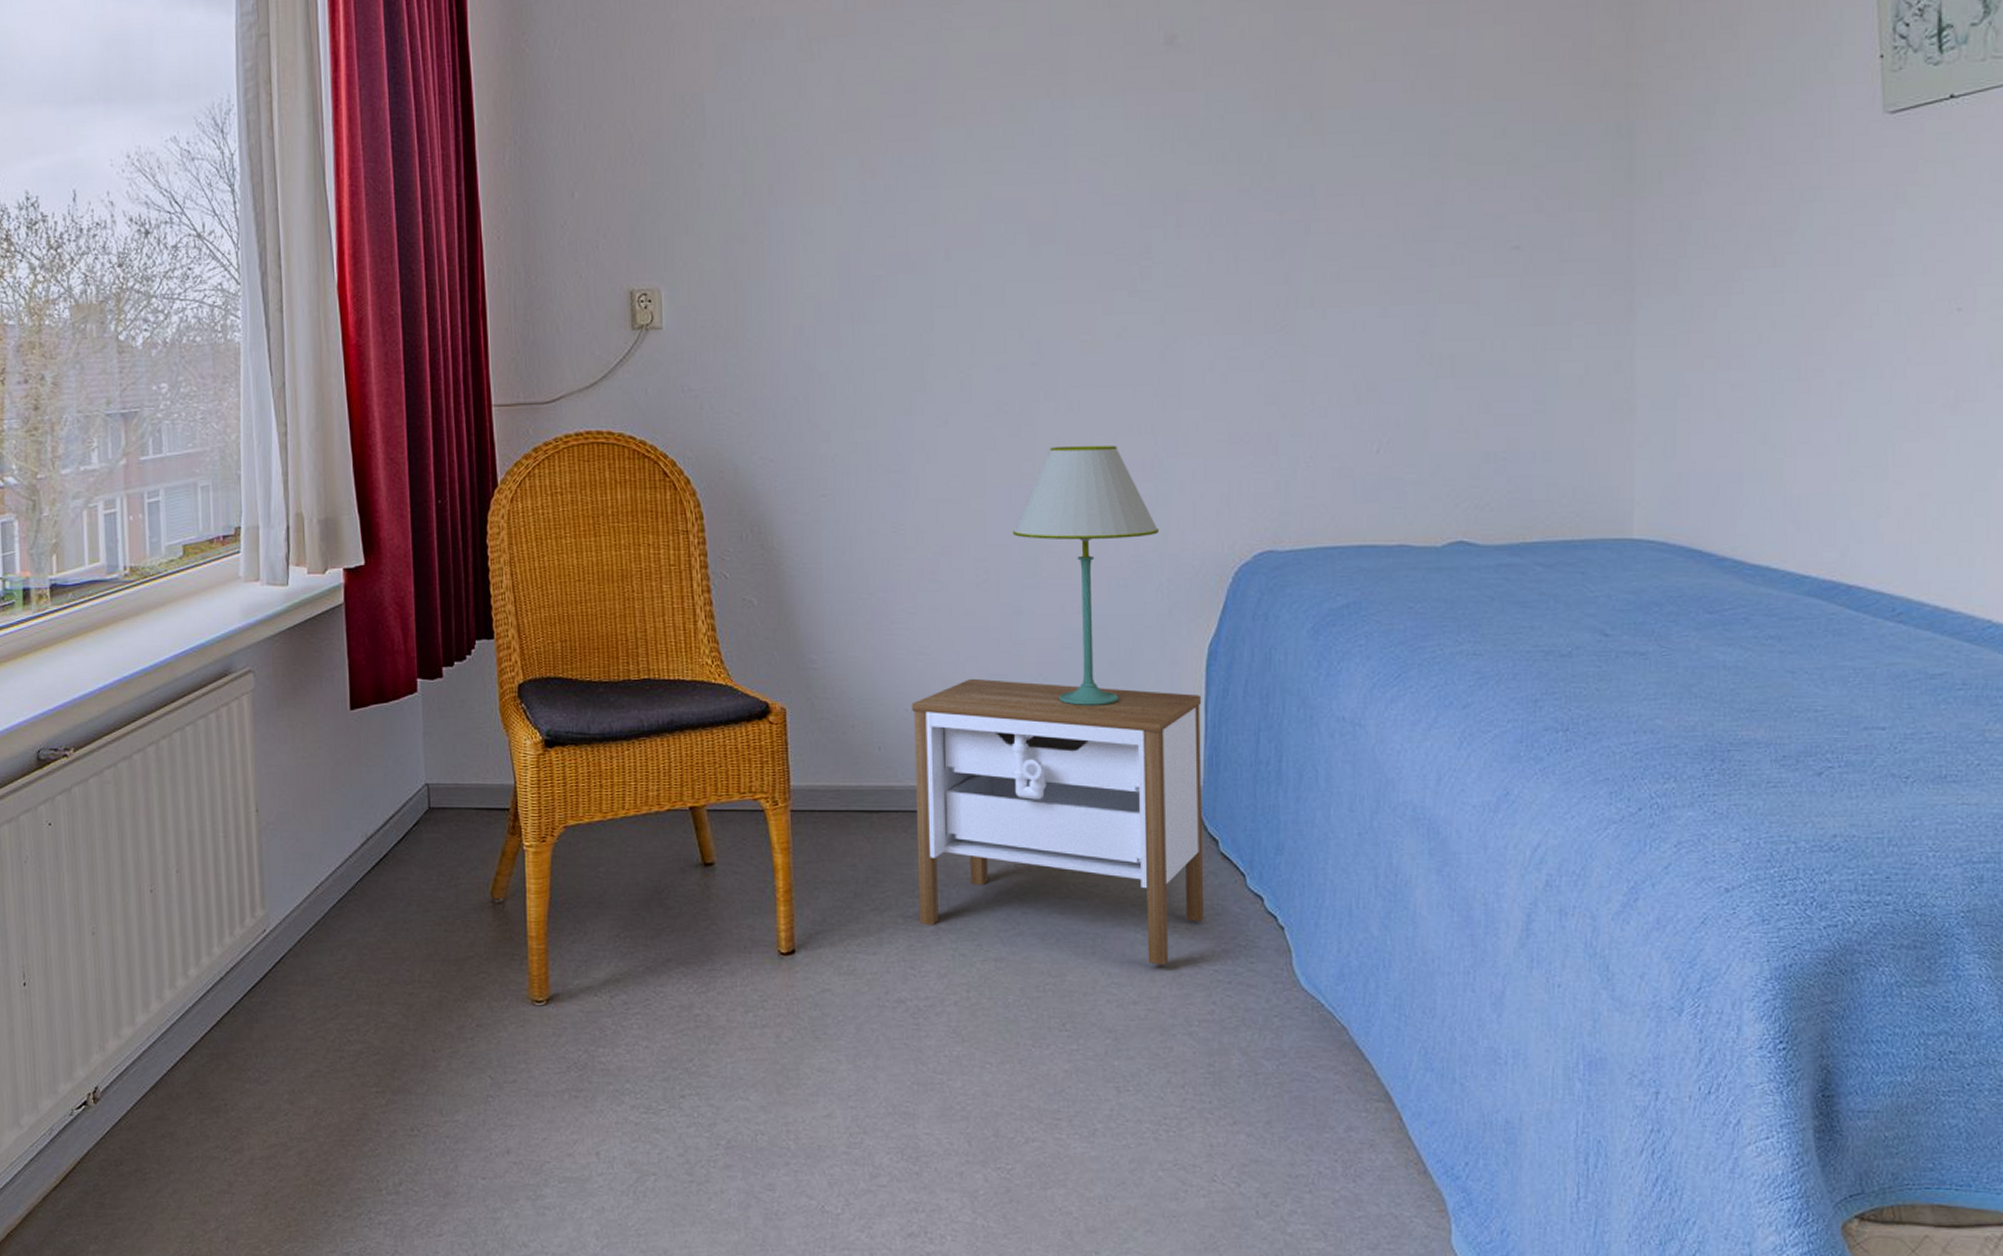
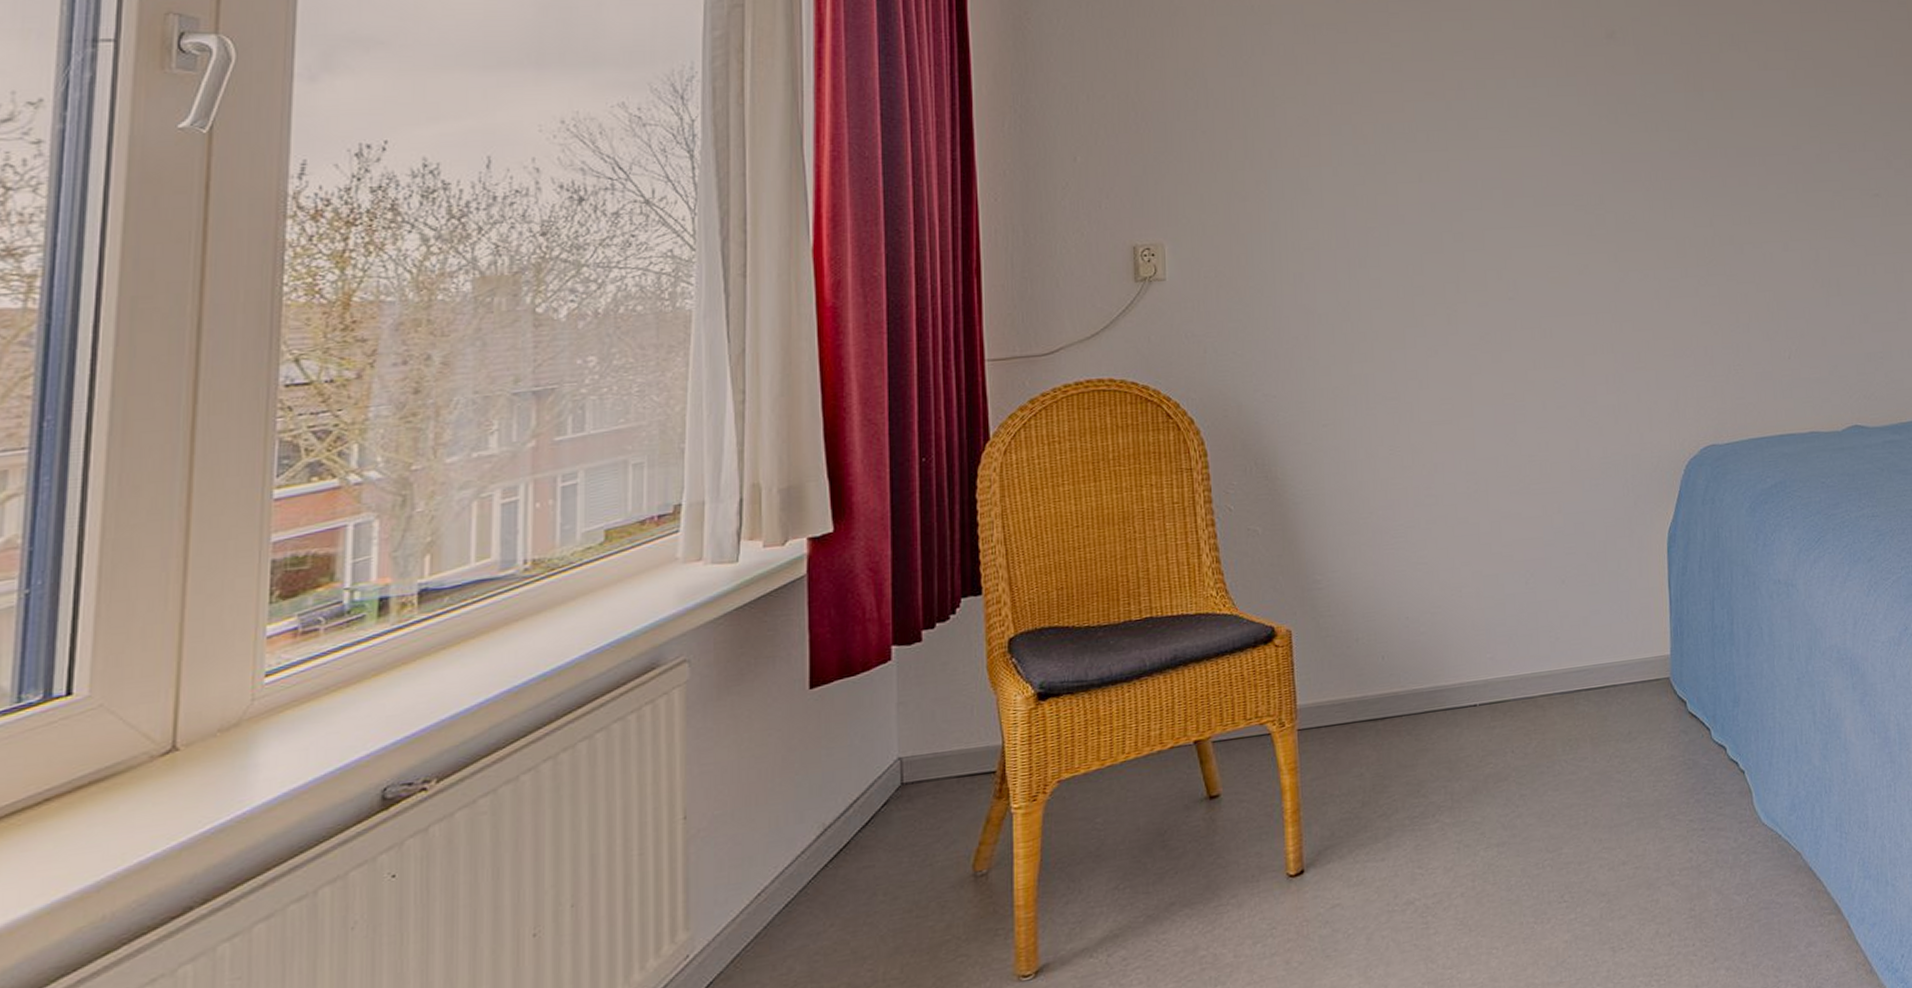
nightstand: present [912,678,1205,965] -> none [1412,574,1679,824]
table lamp: present [1013,445,1160,705] -> none [1499,365,1623,596]

